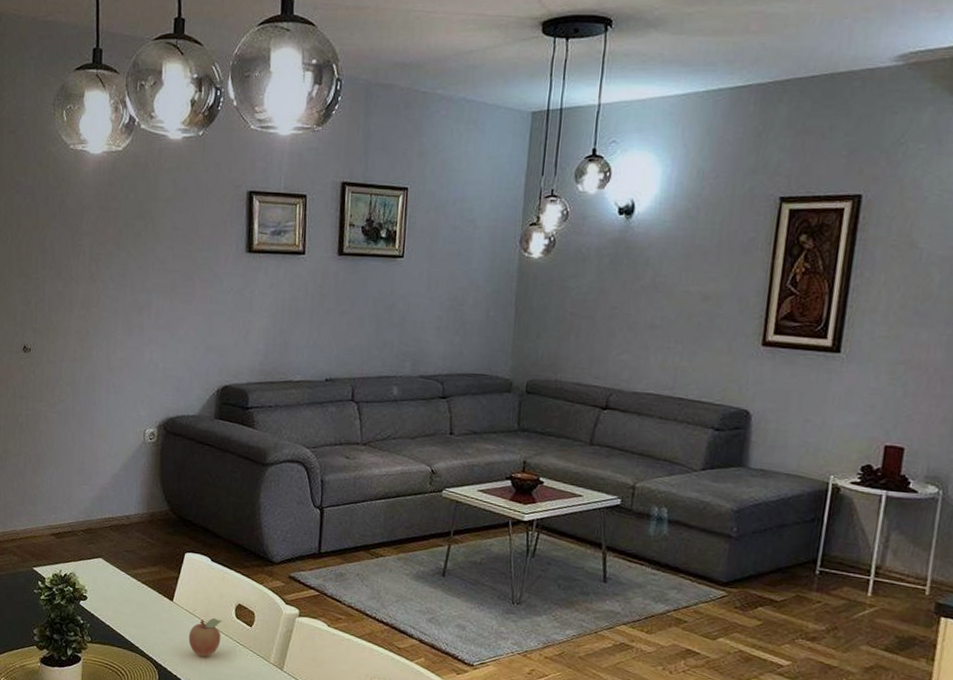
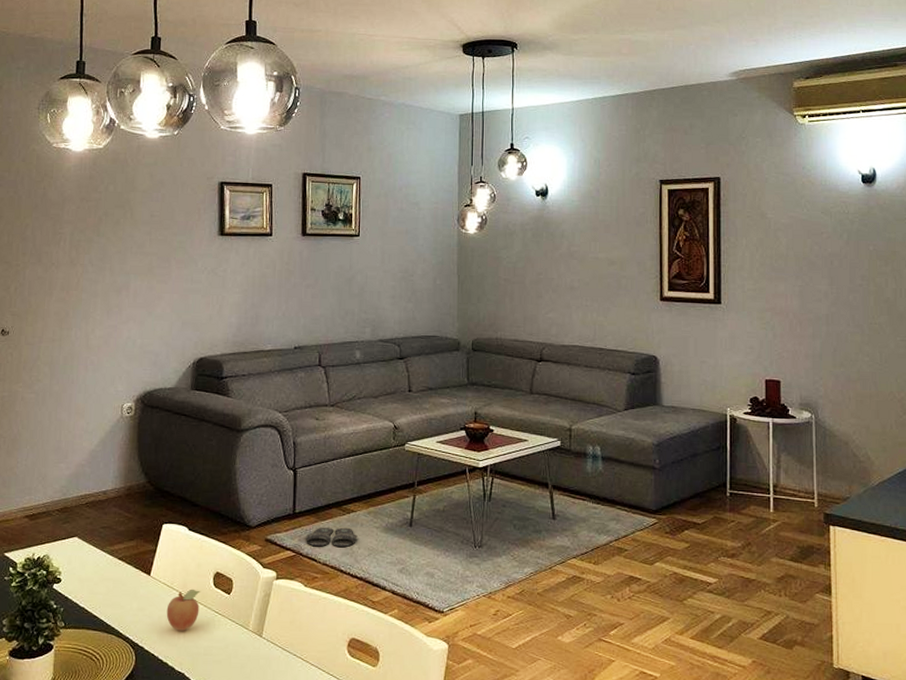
slippers: none [331,569,386,592] -> present [306,527,358,548]

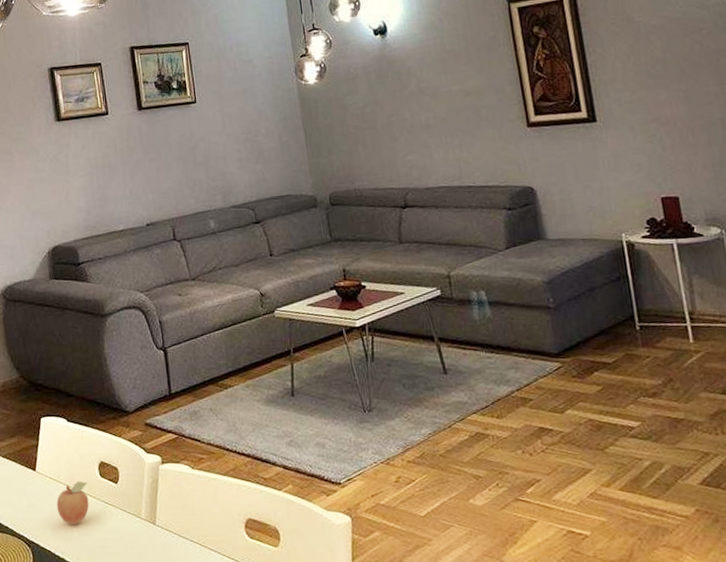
slippers: present [306,527,358,548] -> none [186,403,239,427]

